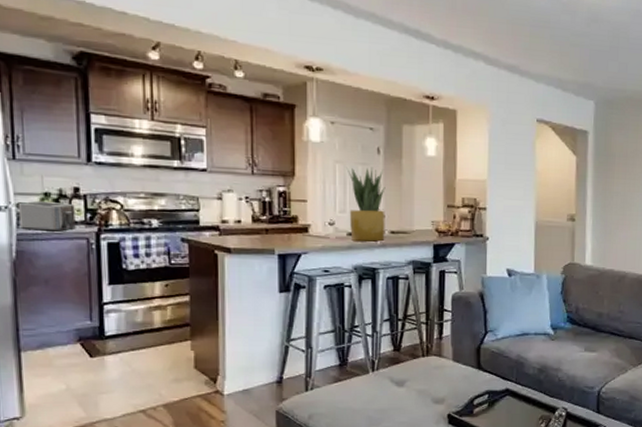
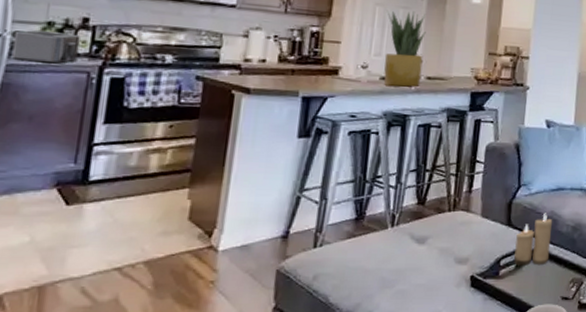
candle: none [485,356,520,405] -> present [514,213,553,266]

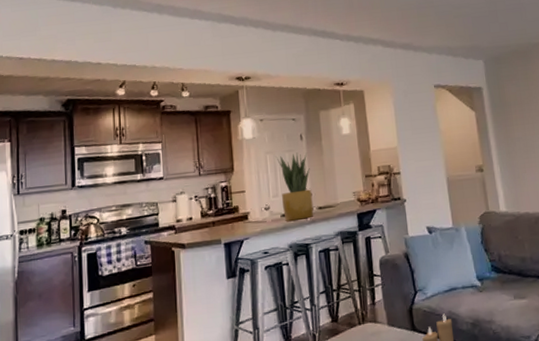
toaster: present [11,30,80,64] -> none [20,224,63,252]

